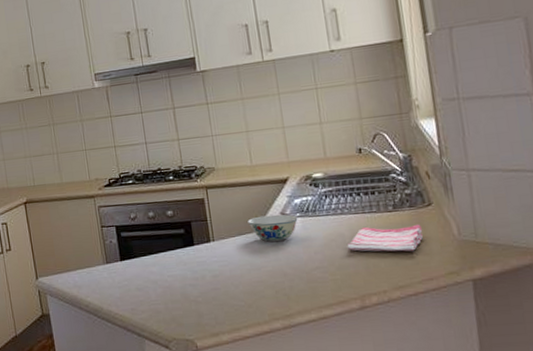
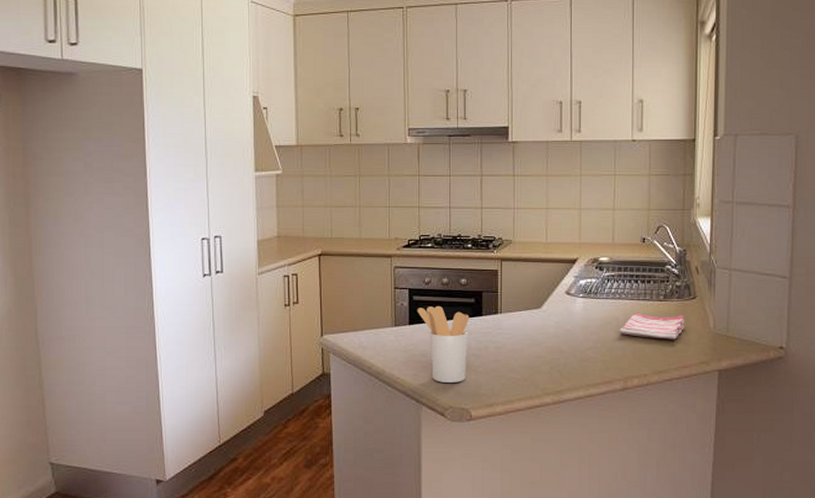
utensil holder: none [126,239,186,315] -> present [417,305,470,382]
bowl: present [247,214,298,242] -> none [535,293,580,319]

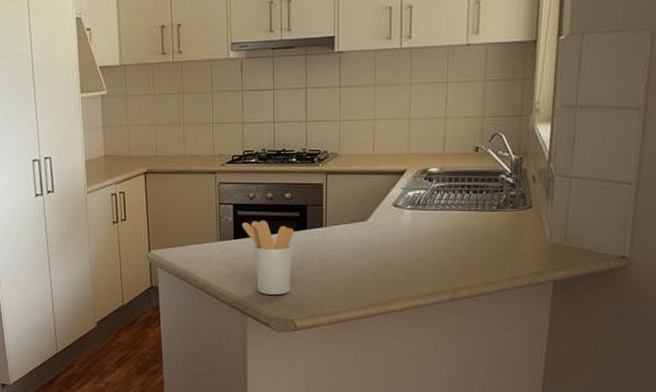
dish towel: present [619,314,685,341] -> none [448,224,520,251]

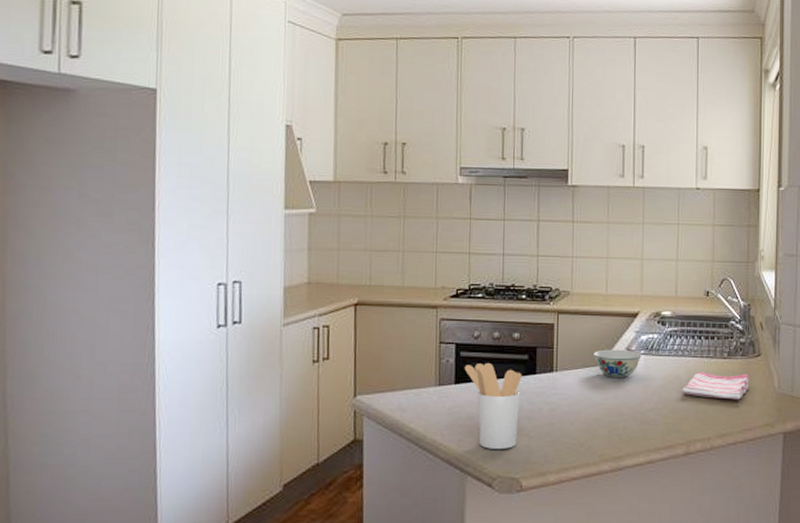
bowl: none [361,205,408,231] -> present [593,349,642,377]
dish towel: none [448,224,520,251] -> present [682,372,750,401]

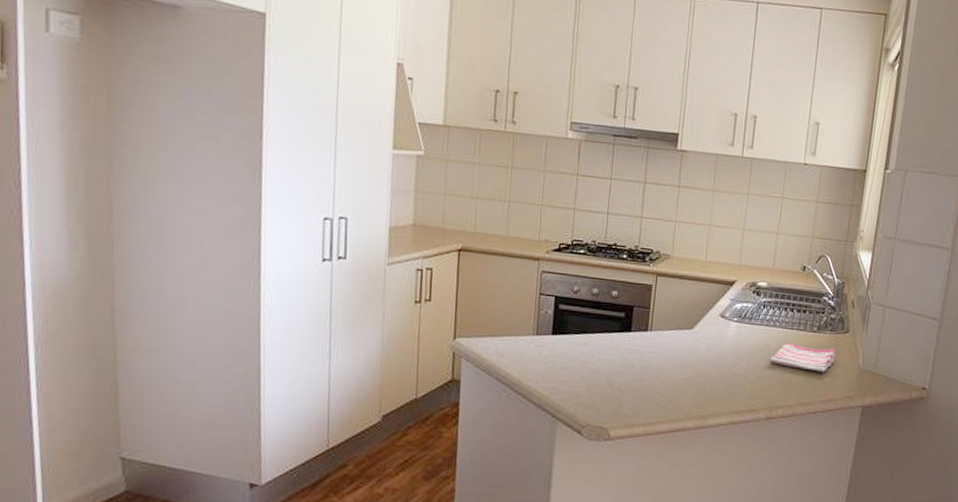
utensil holder: present [464,362,522,449] -> none [561,317,618,400]
bowl: present [593,349,642,377] -> none [688,314,735,342]

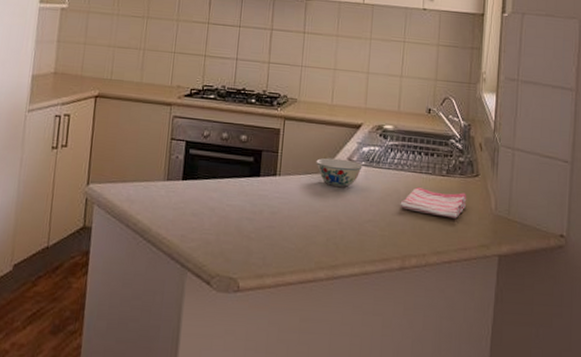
bowl: none [688,314,735,342] -> present [316,158,363,187]

